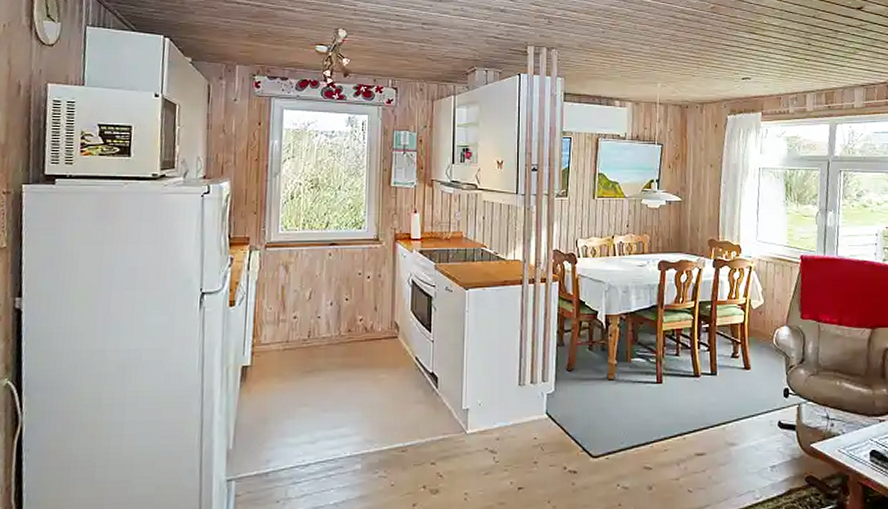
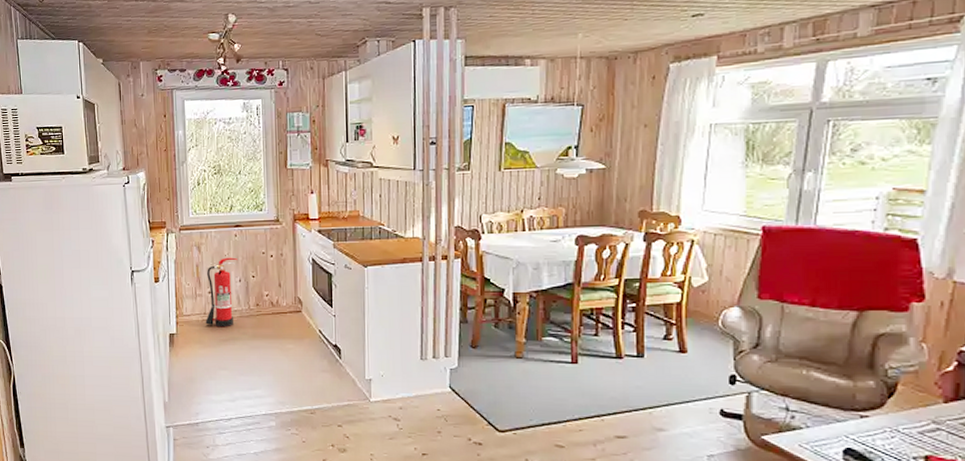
fire extinguisher: none [287,278,330,357] -> present [205,257,237,327]

